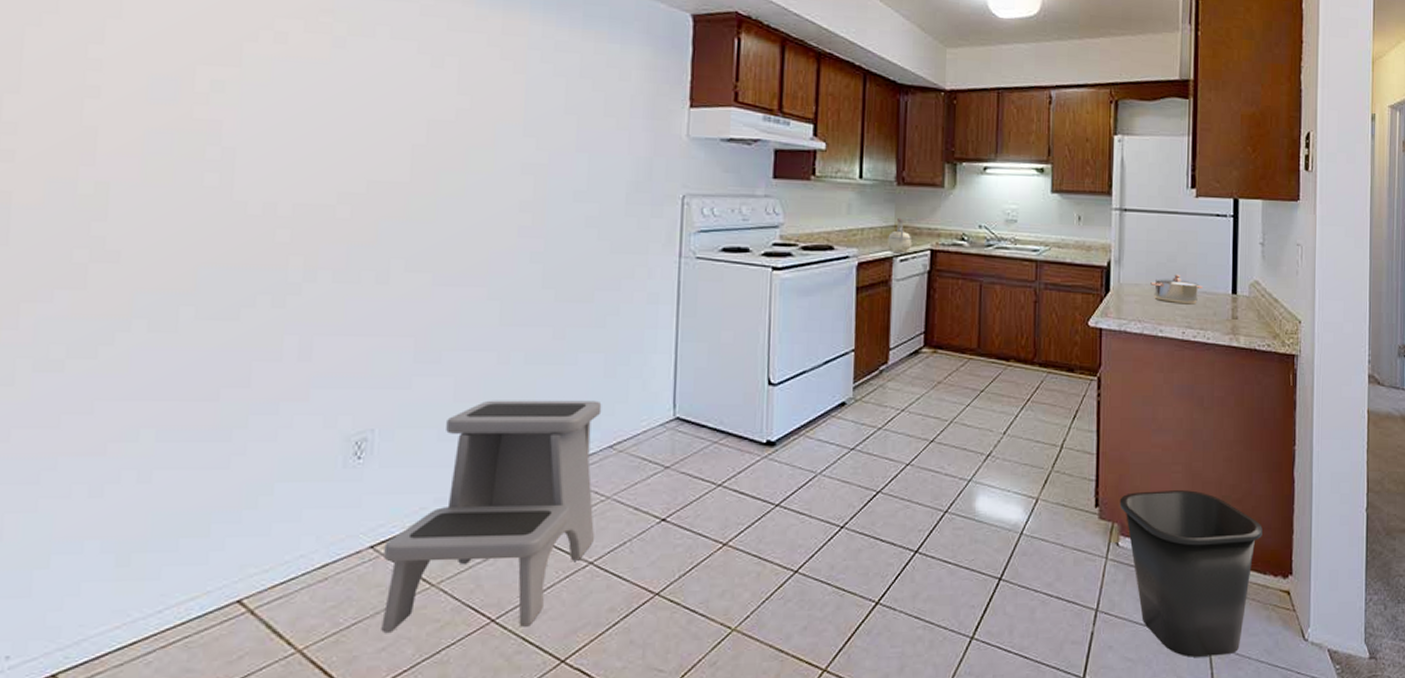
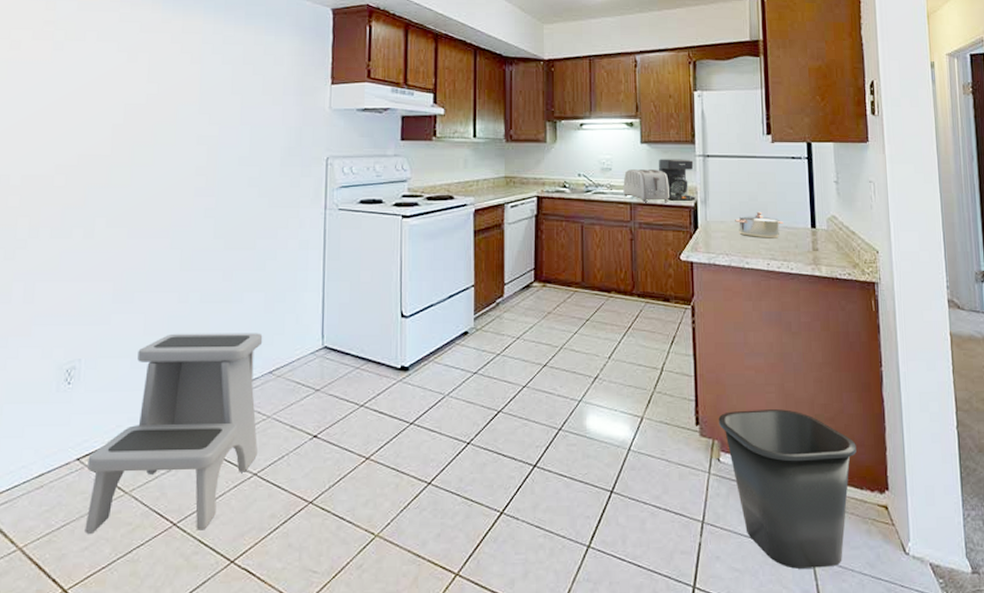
kettle: present [886,217,912,253] -> none [498,169,521,200]
toaster: none [1029,222,1081,260] -> present [623,169,669,202]
coffee maker: none [1069,211,1109,260] -> present [658,159,696,201]

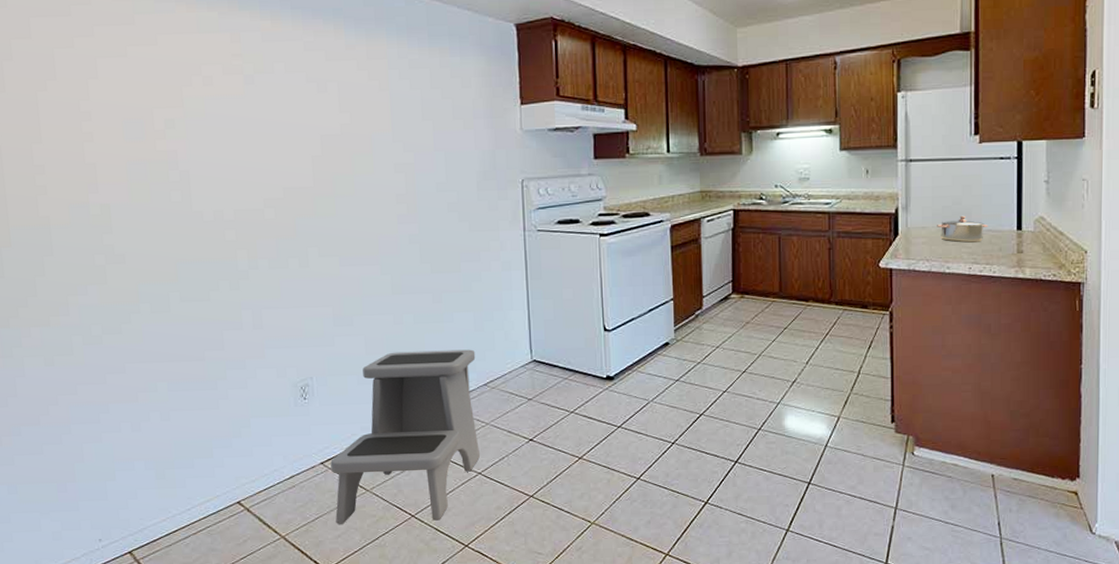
toaster: present [623,169,669,202] -> none [821,177,869,211]
coffee maker: present [658,159,696,201] -> none [858,164,897,208]
waste bin: present [718,409,856,569] -> none [914,406,1050,547]

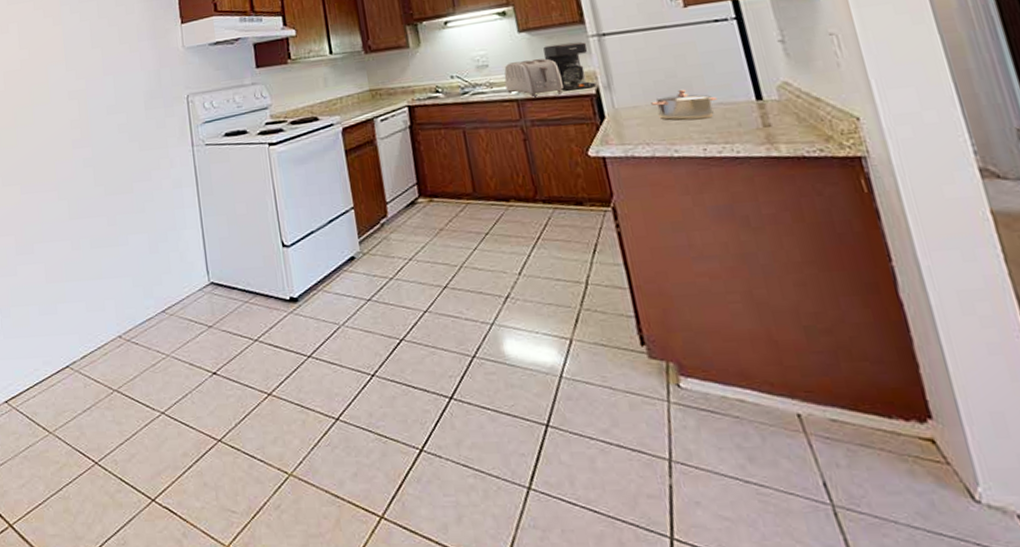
step stool: present [330,349,480,524] -> none [14,273,162,472]
toaster: none [821,177,869,211] -> present [504,58,563,96]
coffee maker: none [858,164,897,208] -> present [543,41,597,91]

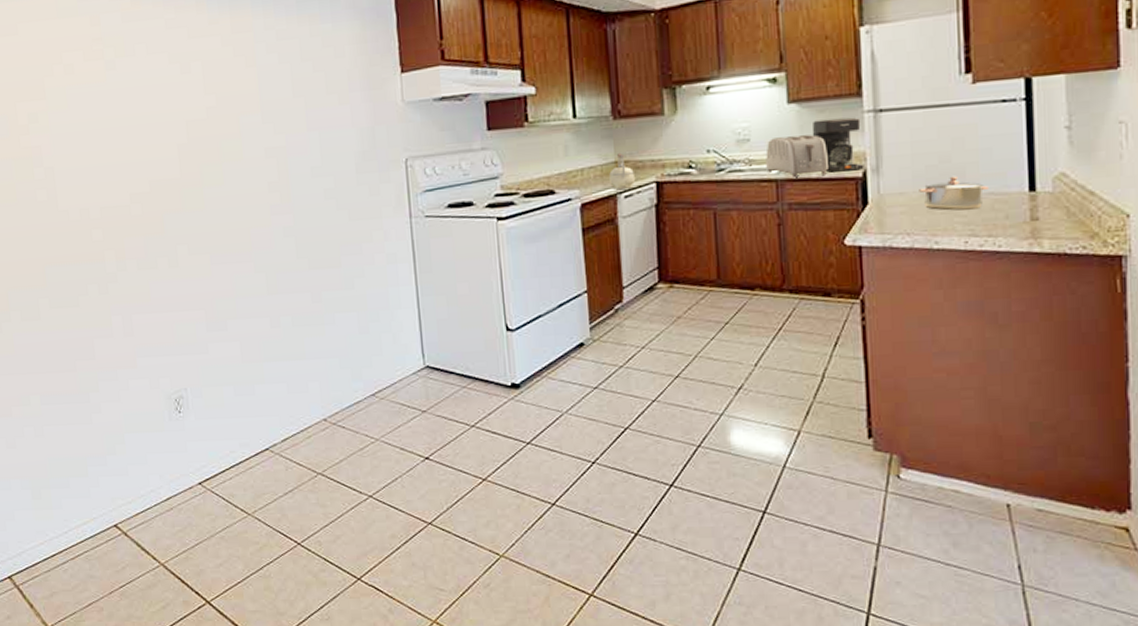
kettle: none [364,82,390,114] -> present [608,152,636,189]

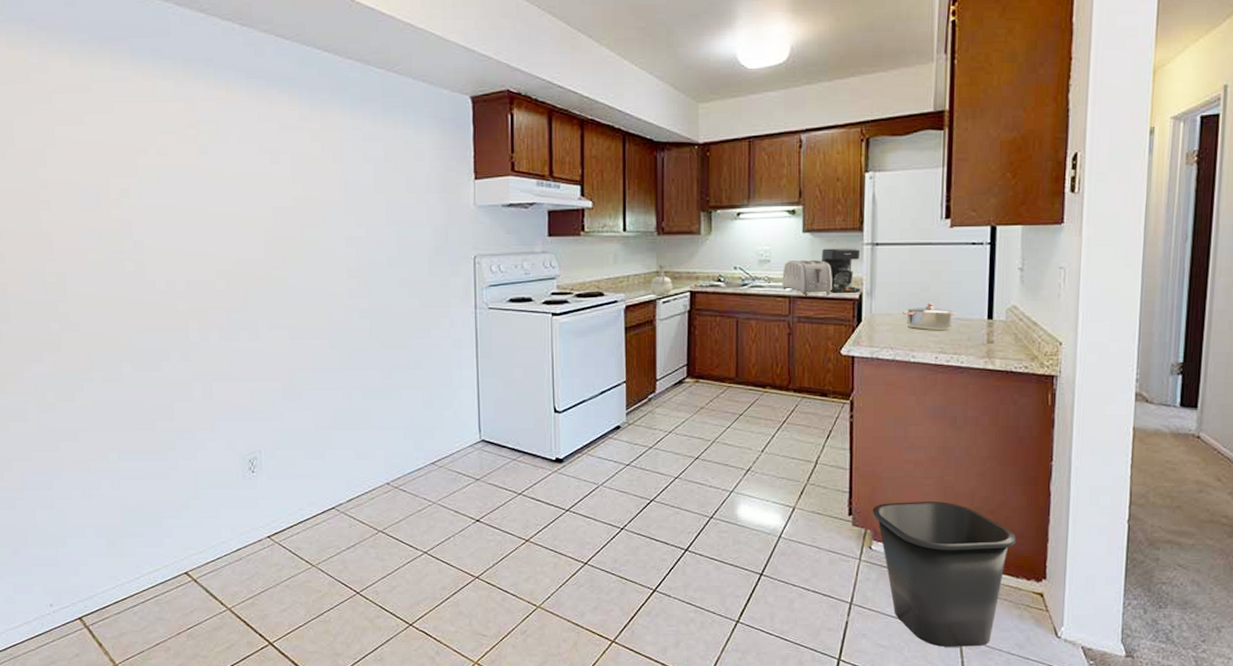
waste bin: none [897,417,1087,596] -> present [872,502,1016,647]

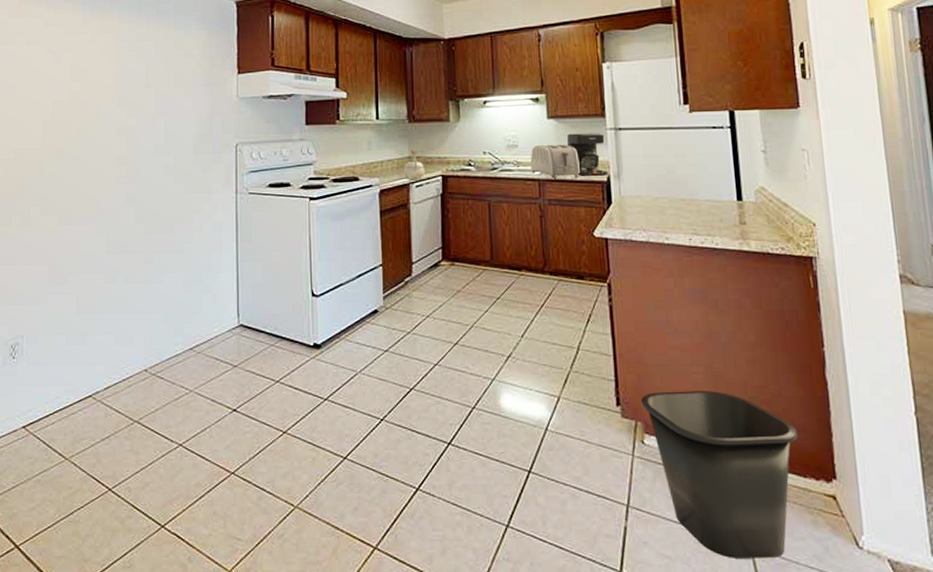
cooking pot: present [903,302,957,331] -> none [652,184,706,213]

